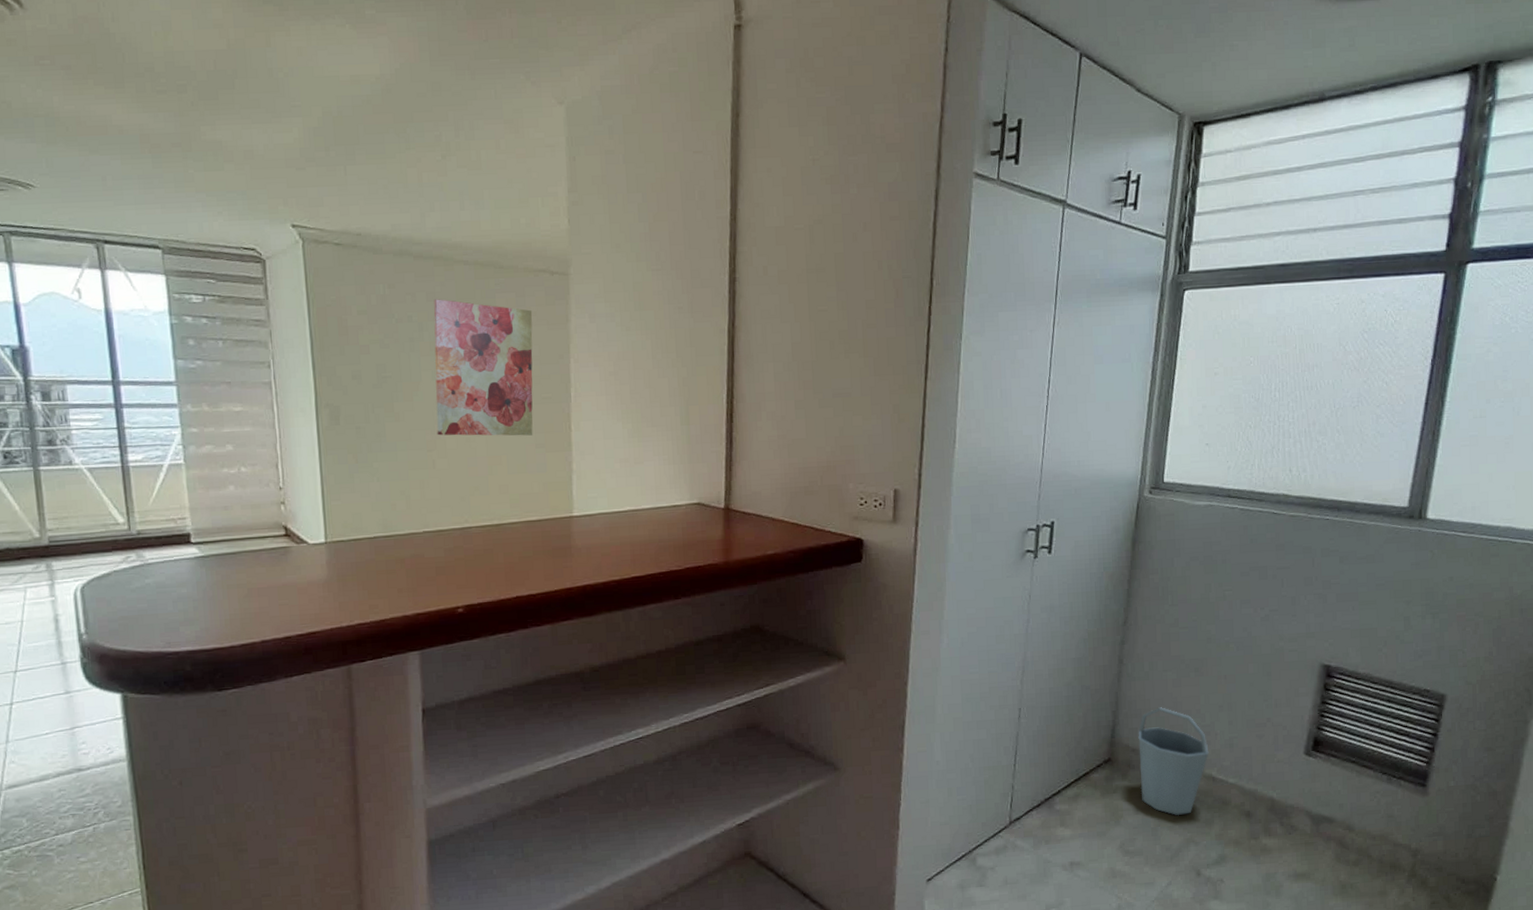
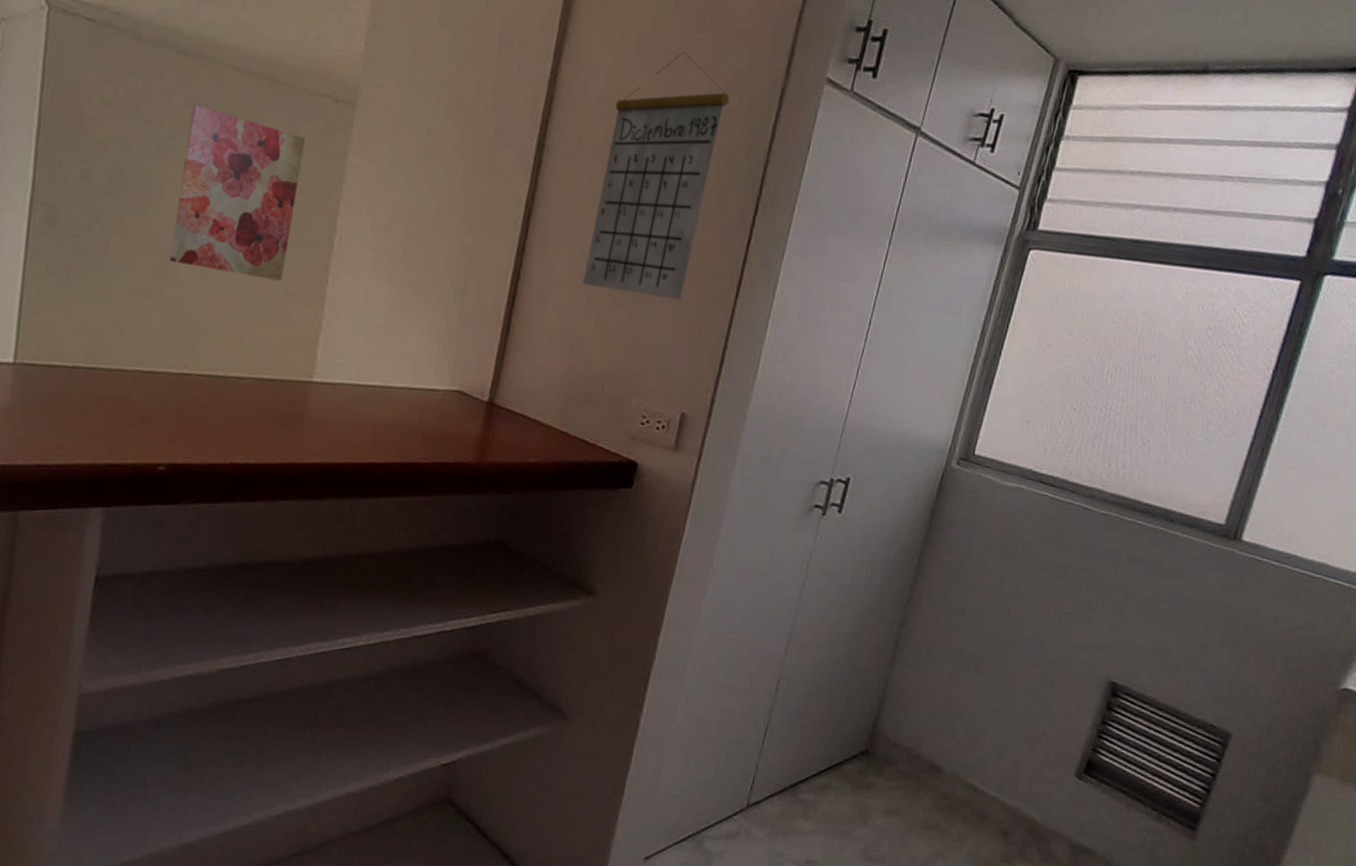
calendar: none [788,174,890,393] -> present [583,52,730,301]
bucket: present [1138,707,1209,816] -> none [894,701,975,825]

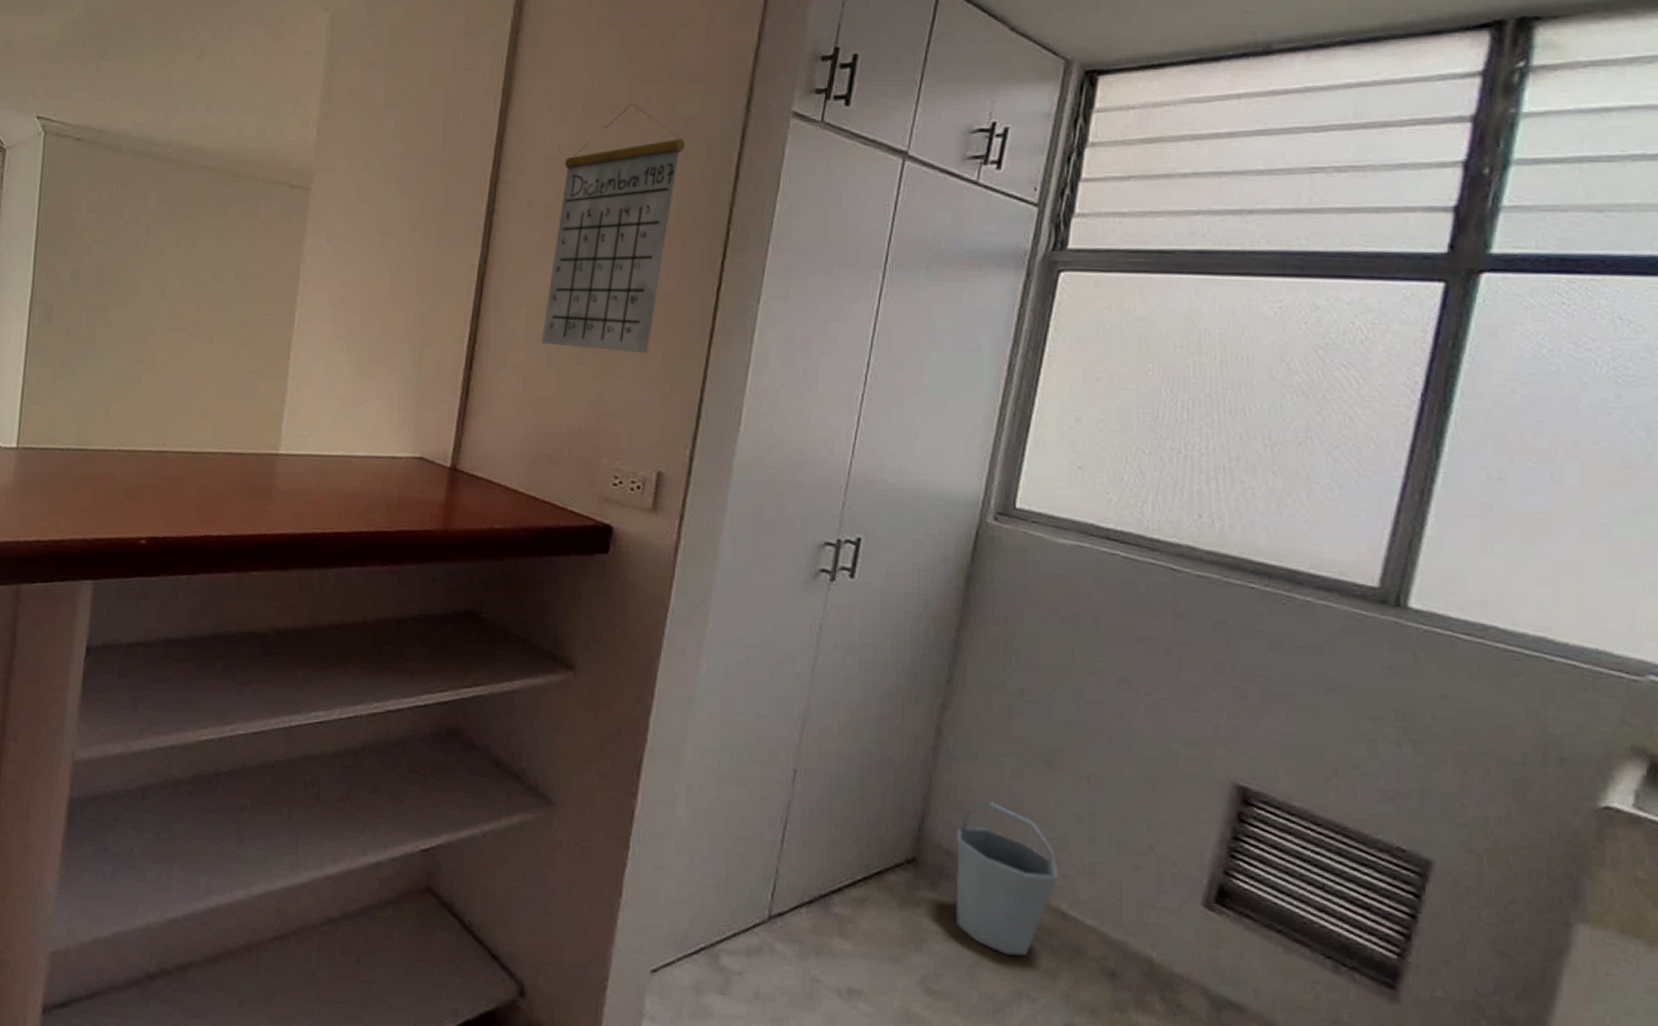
wall art: present [169,104,306,281] -> none [147,203,266,359]
bucket: none [894,701,975,825] -> present [955,802,1058,956]

